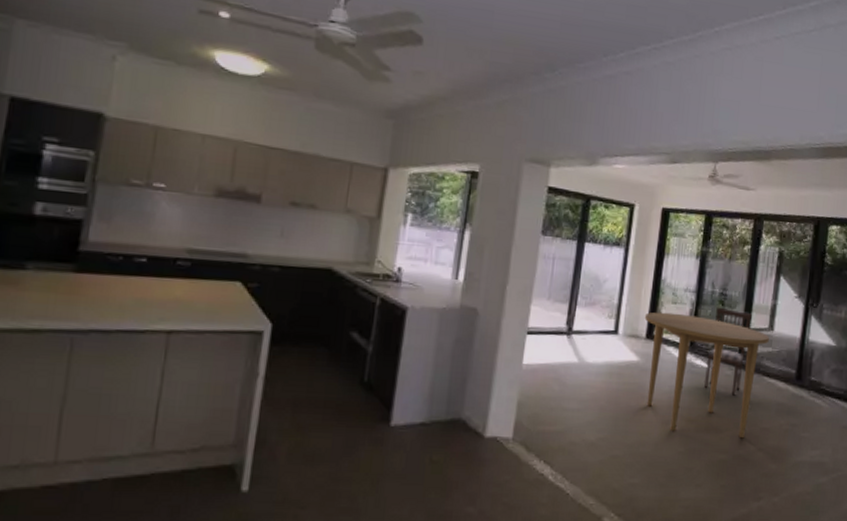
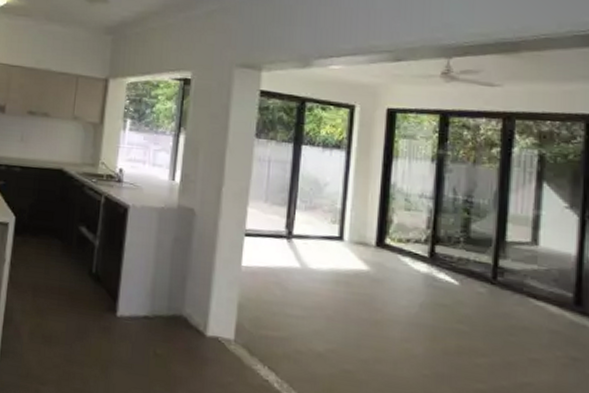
dining table: present [644,312,769,439] -> none [373,218,533,368]
dining chair: present [703,307,752,396] -> none [450,215,507,317]

